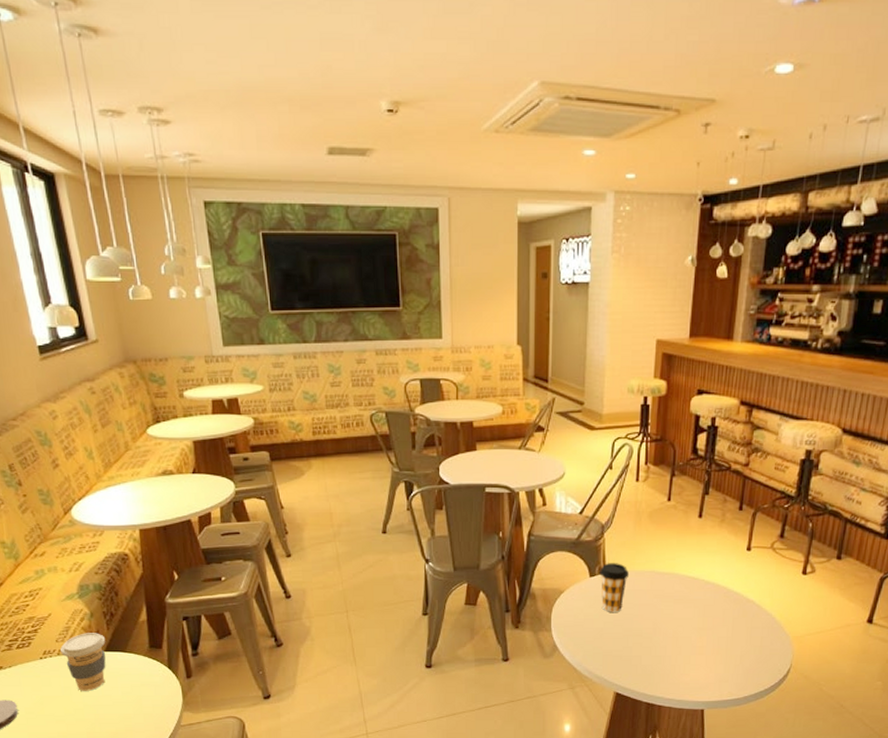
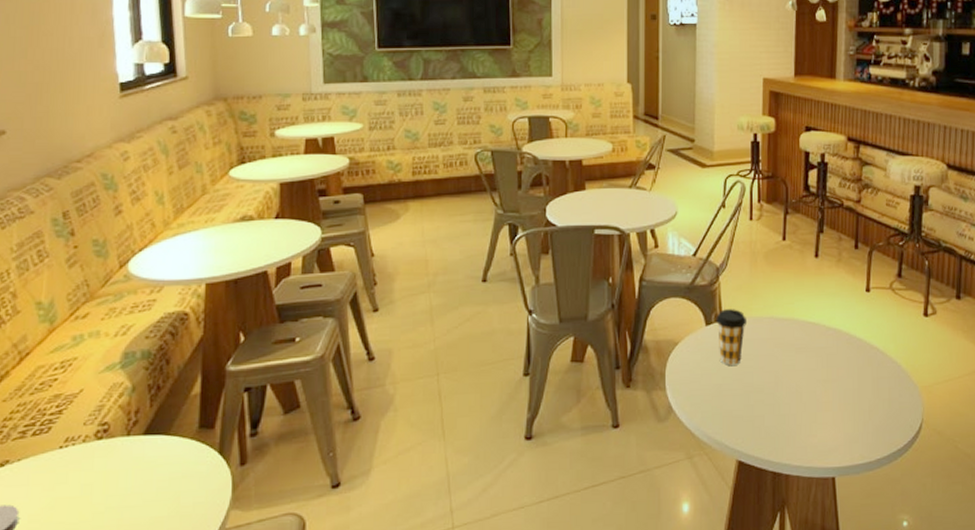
coffee cup: present [60,633,106,691] -> none [87,411,146,489]

